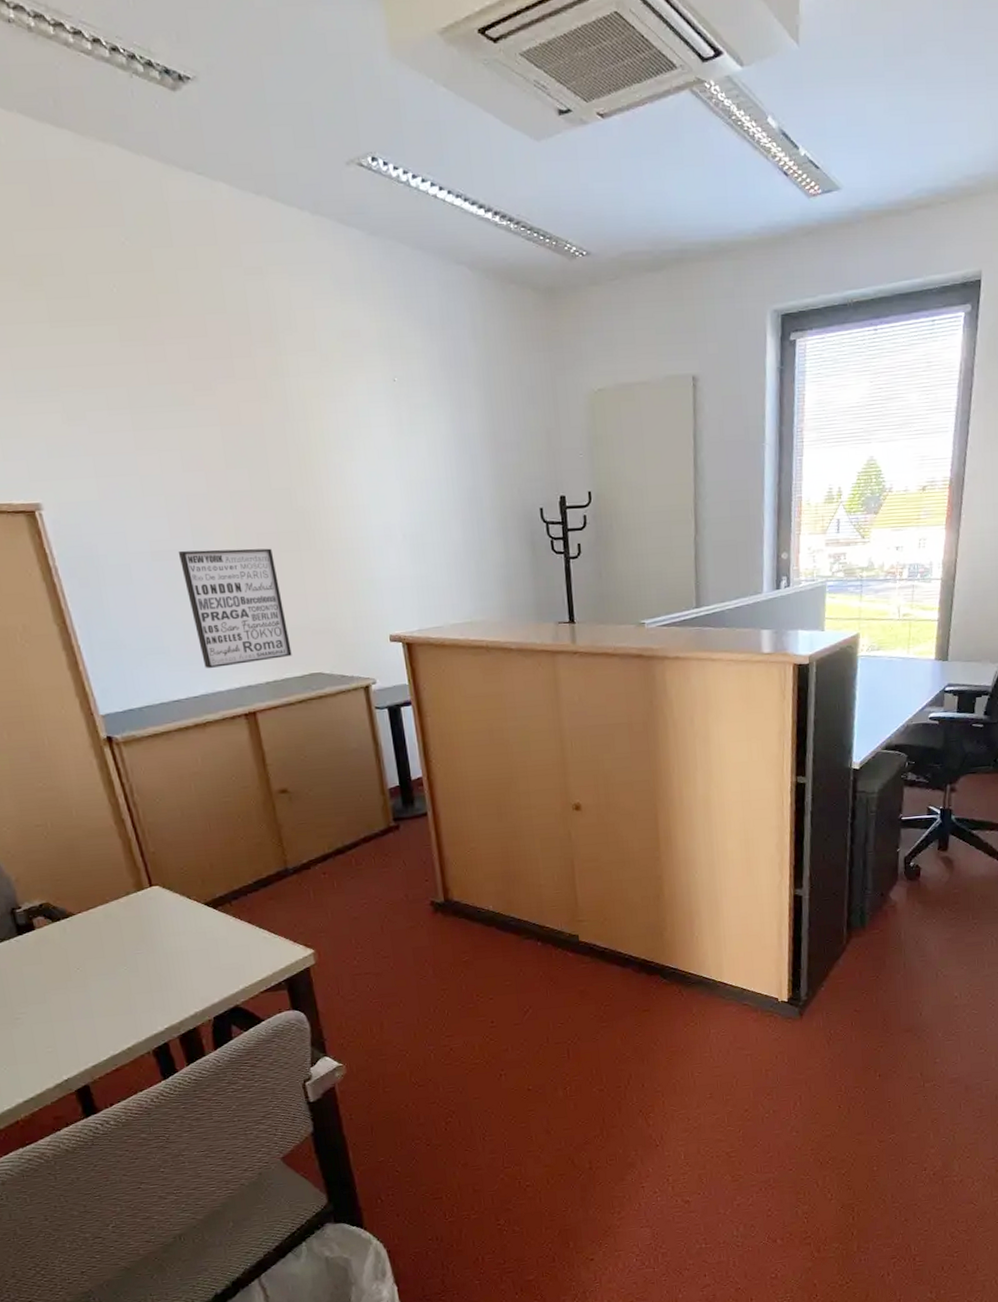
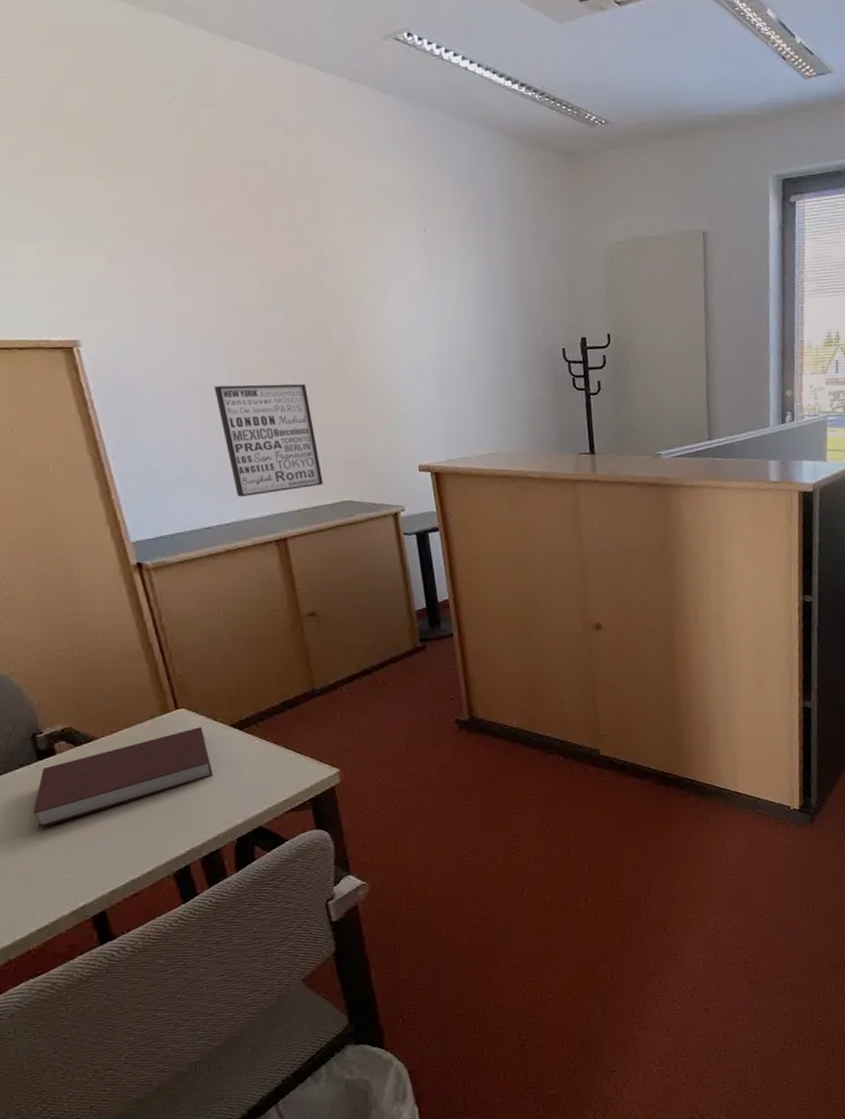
notebook: none [15,904,189,1002] -> present [32,727,213,829]

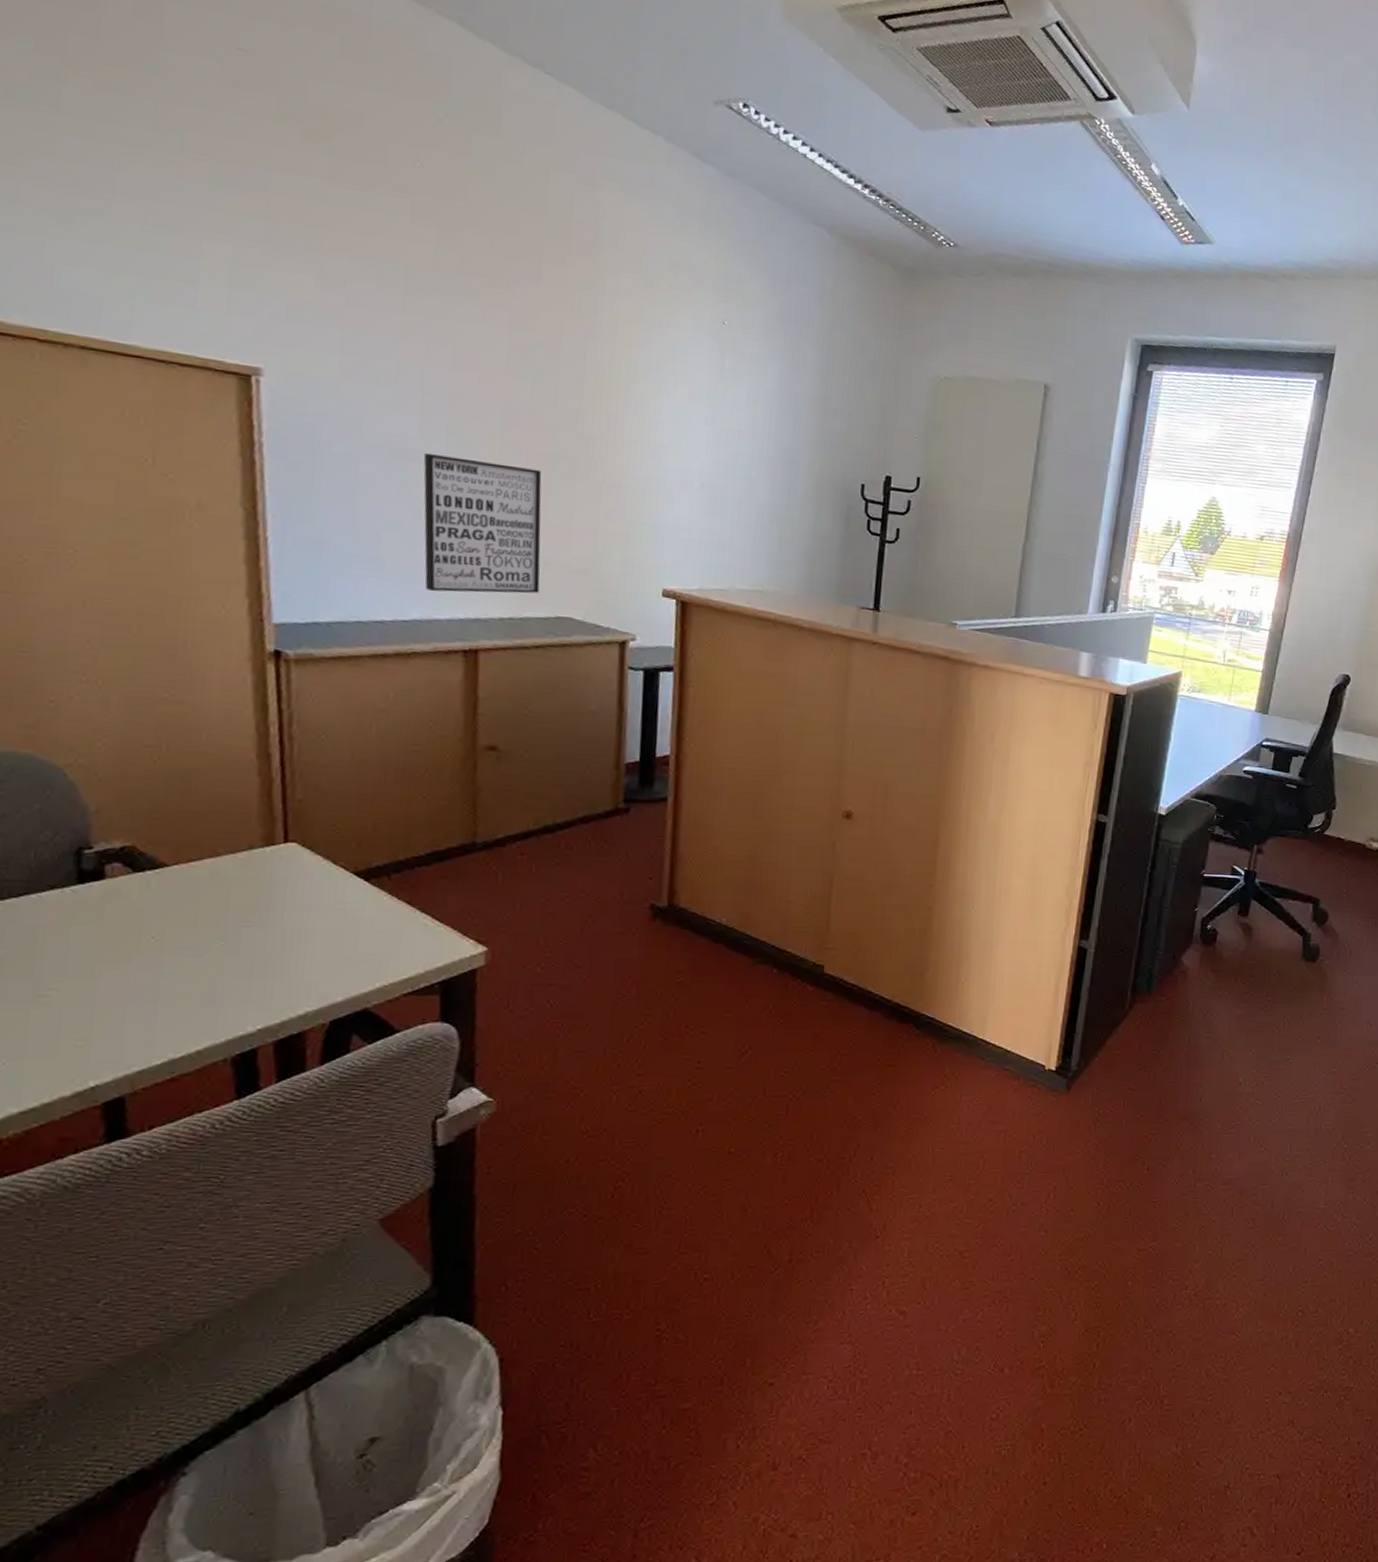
notebook: present [32,727,213,829] -> none [52,869,317,974]

